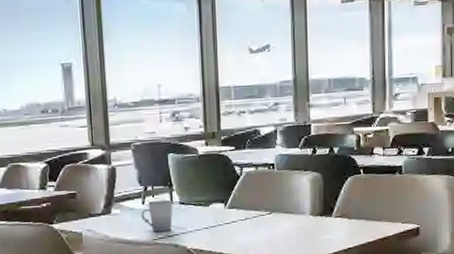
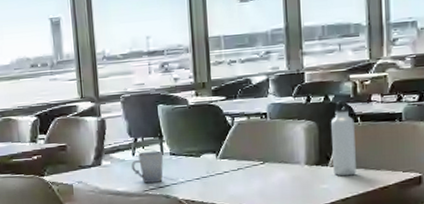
water bottle: none [336,152,358,227] -> present [331,100,356,177]

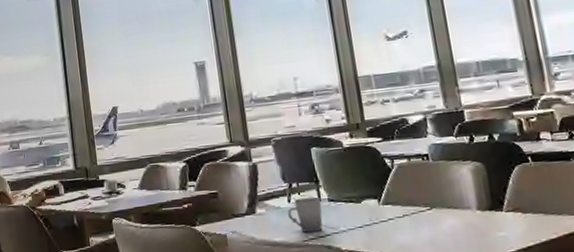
water bottle: present [331,100,356,177] -> none [499,139,536,223]

